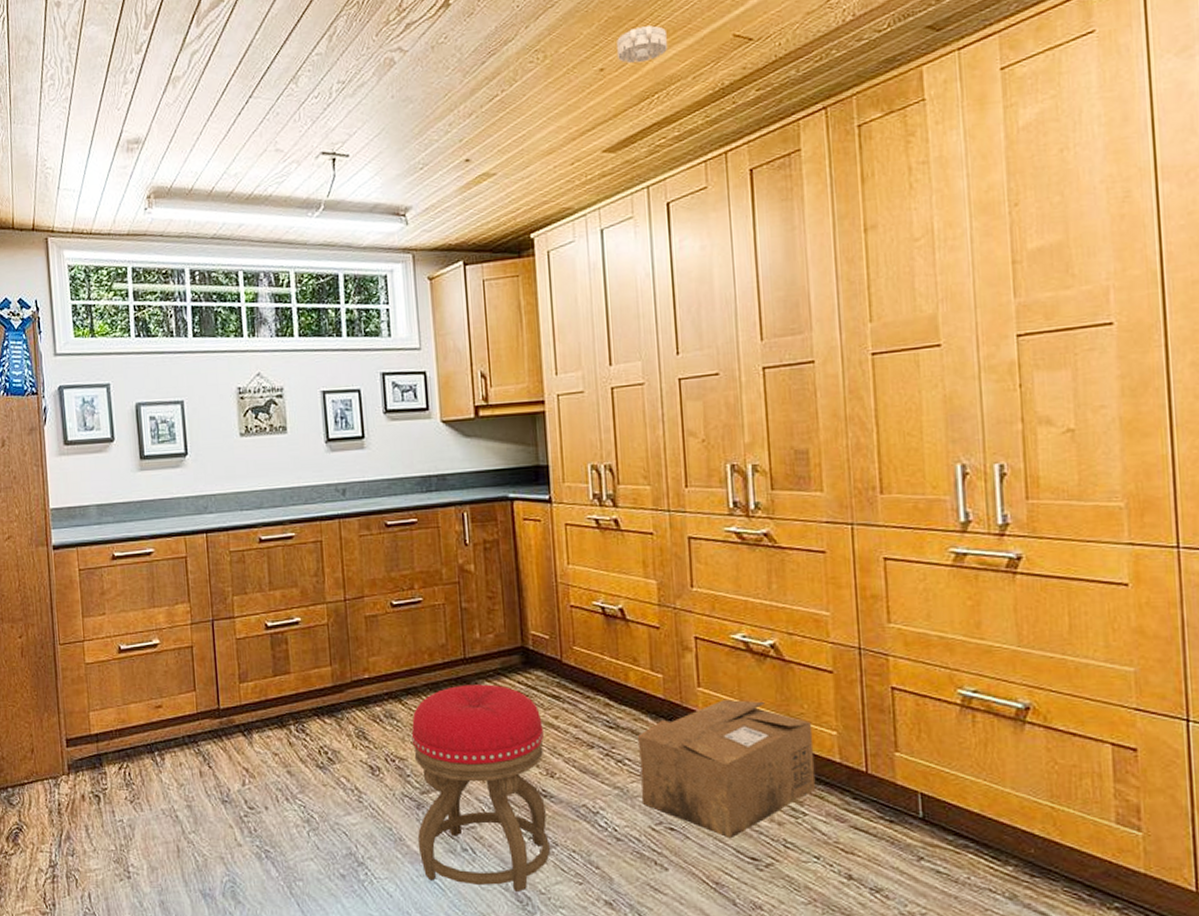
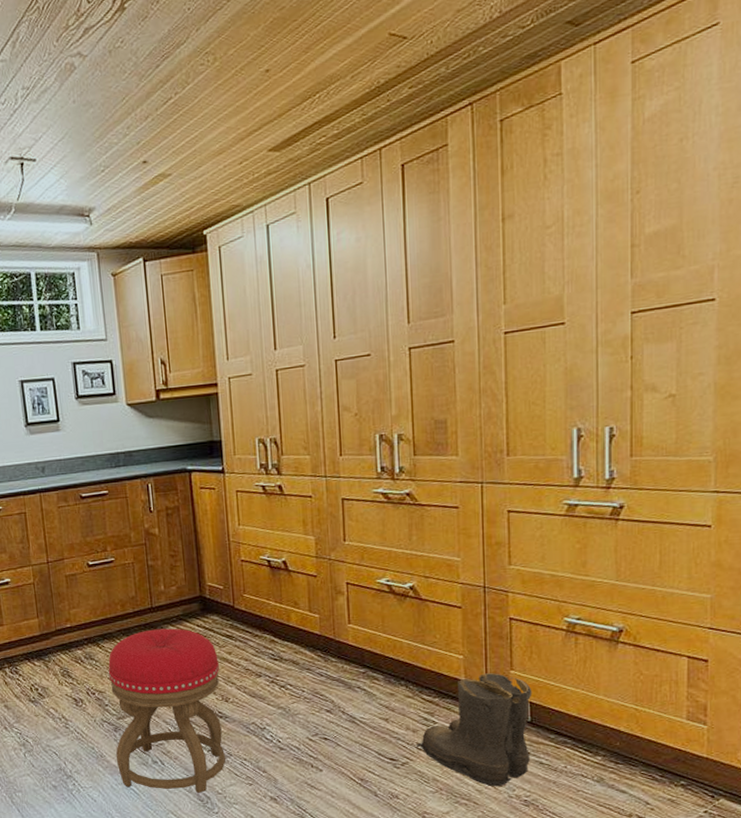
smoke detector: present [617,25,667,64] -> none [281,26,328,64]
cardboard box: present [637,700,817,839] -> none [297,633,445,745]
boots: none [783,755,924,899] -> present [417,673,532,786]

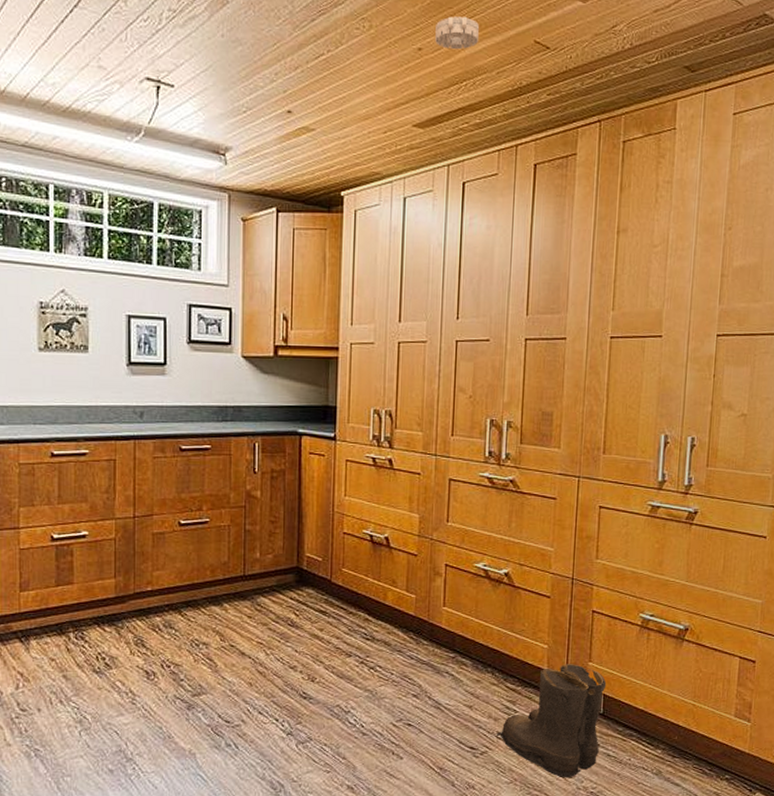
stool: present [108,628,226,794] -> none [185,599,309,781]
smoke detector: none [281,26,328,64] -> present [435,16,479,50]

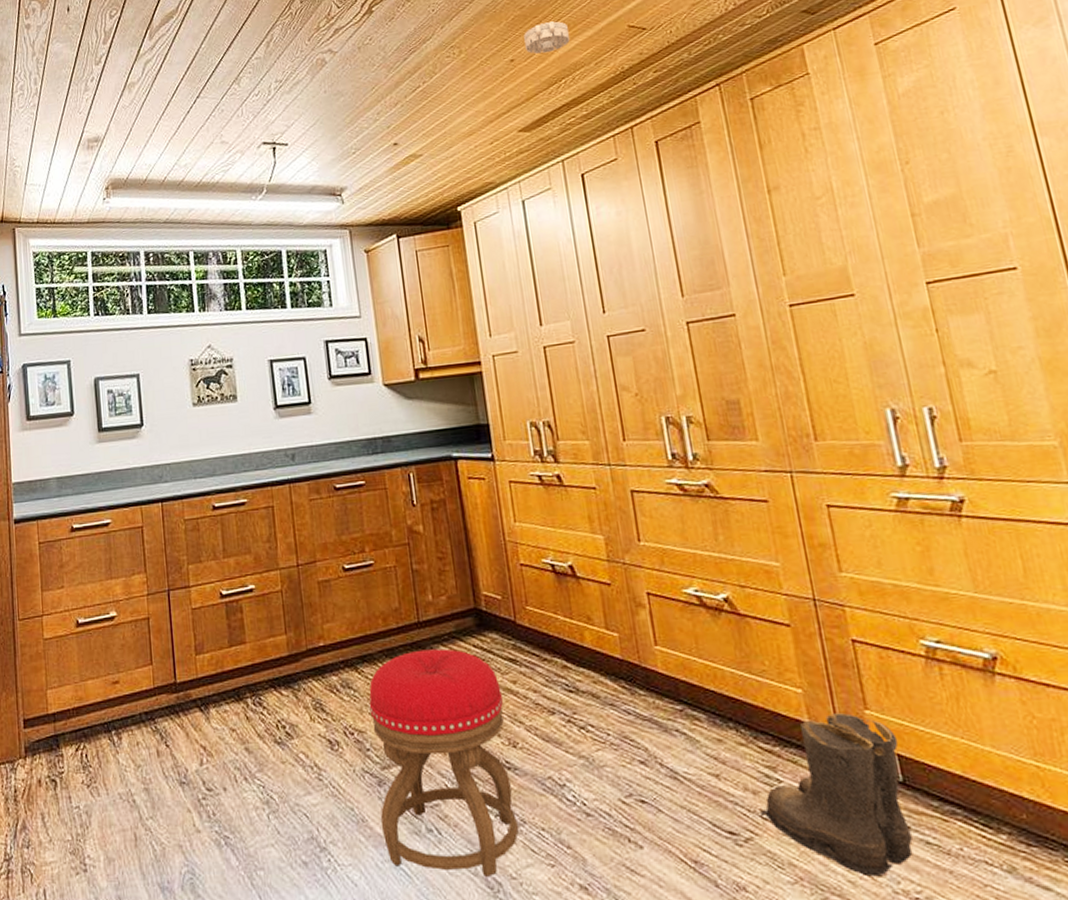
stool: none [185,599,309,781] -> present [369,648,519,878]

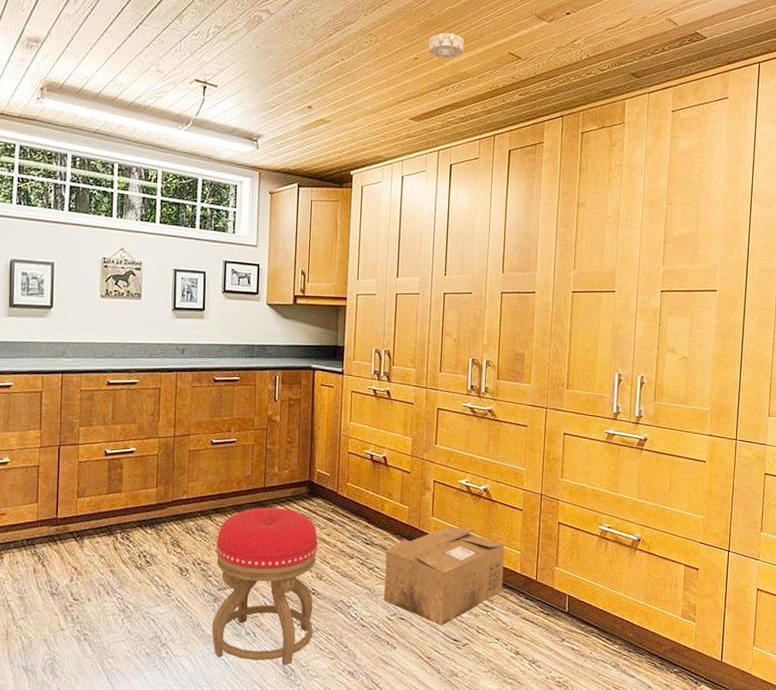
cardboard box: none [598,658,789,811] -> present [383,527,505,626]
boots: present [760,713,913,875] -> none [477,568,571,668]

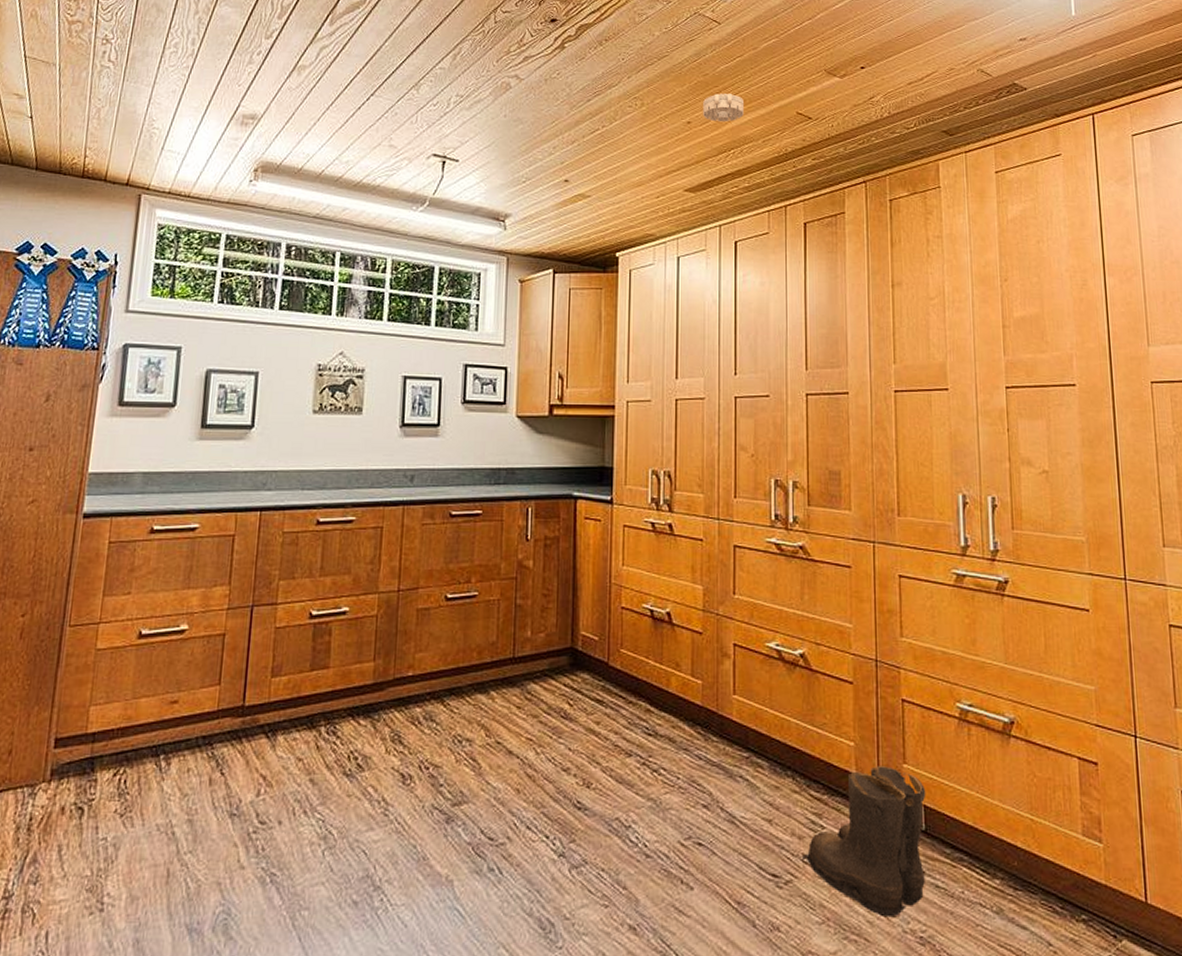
stool: present [211,507,318,666] -> none [442,686,584,919]
cardboard box: present [383,527,505,626] -> none [673,708,834,854]
boots: none [477,568,571,668] -> present [803,766,926,916]

